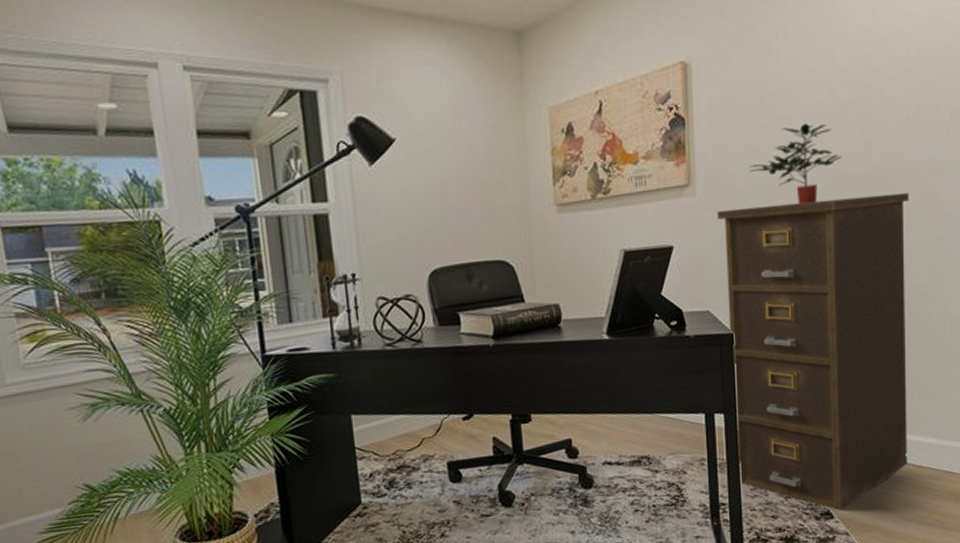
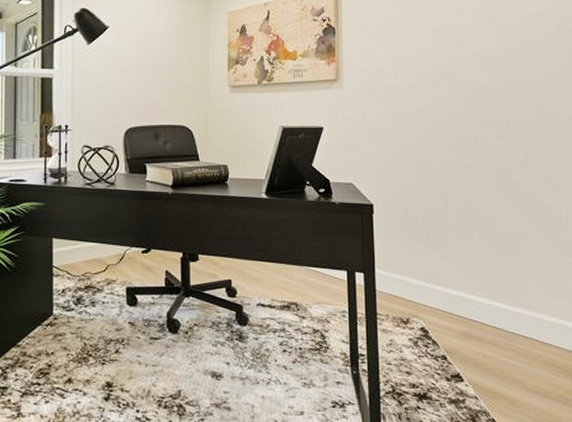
filing cabinet: present [717,192,909,511] -> none [360,101,531,375]
potted plant: present [749,123,841,204] -> none [387,39,465,103]

